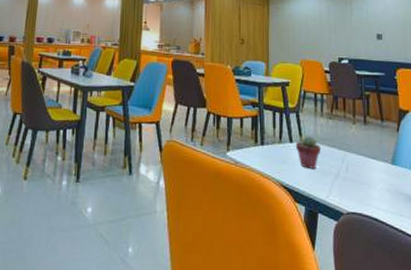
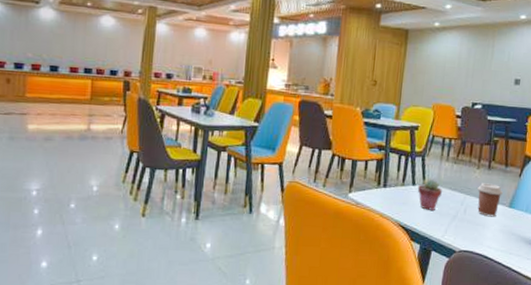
coffee cup: none [356,139,383,175] -> present [477,183,503,217]

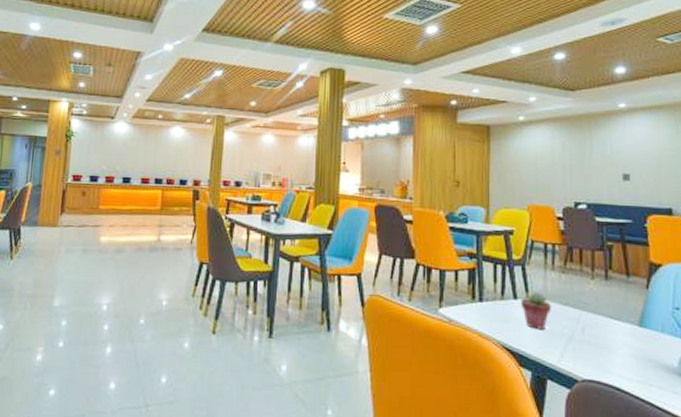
coffee cup: present [477,183,503,217] -> none [595,296,628,339]

